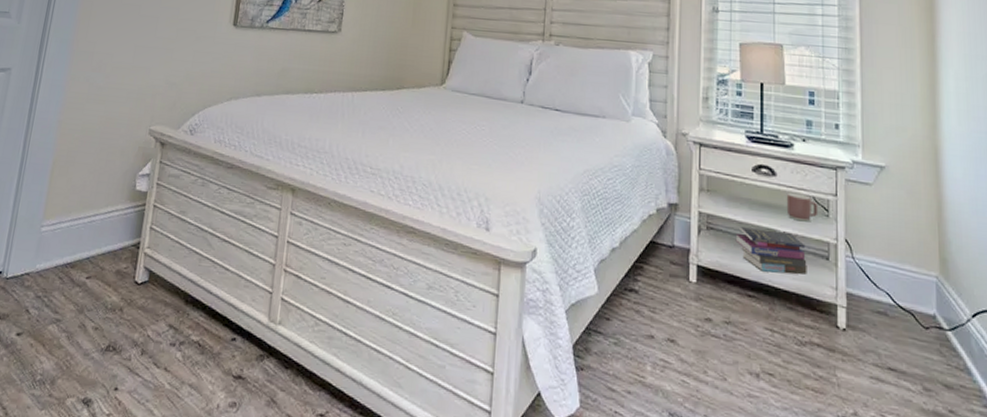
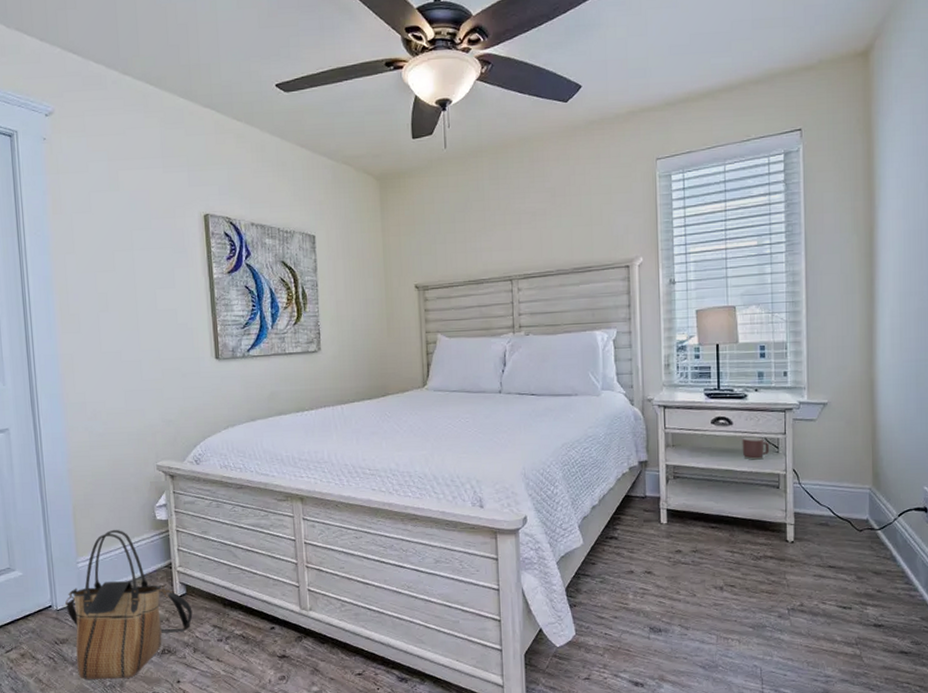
tote bag: none [9,193,151,375] -> present [65,529,193,680]
books: present [735,227,807,275] -> none [699,470,761,506]

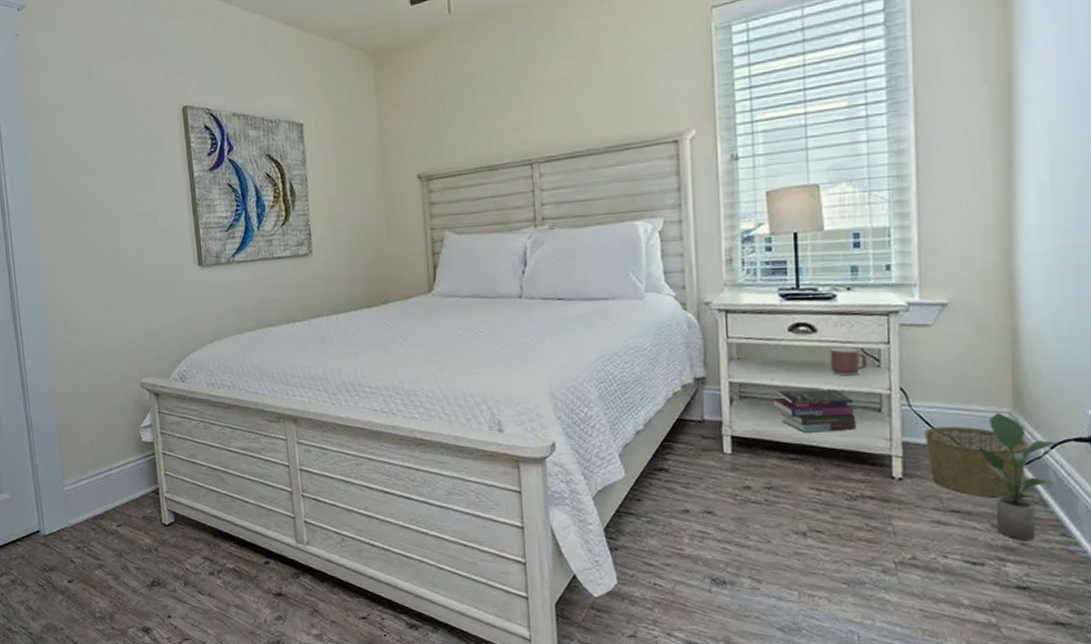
tote bag: present [65,529,193,680] -> none [53,451,182,610]
books: none [699,470,761,506] -> present [772,389,857,433]
basket: none [810,500,883,556] -> present [925,426,1029,498]
potted plant: none [847,489,903,589] -> present [977,413,1058,541]

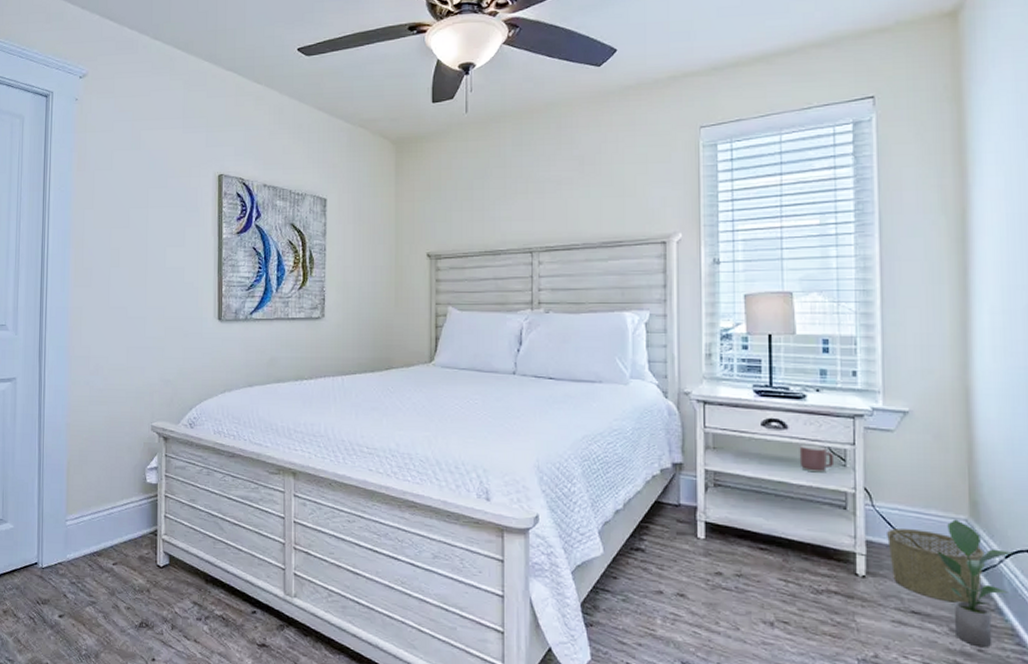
books: present [772,389,857,433] -> none [745,482,823,525]

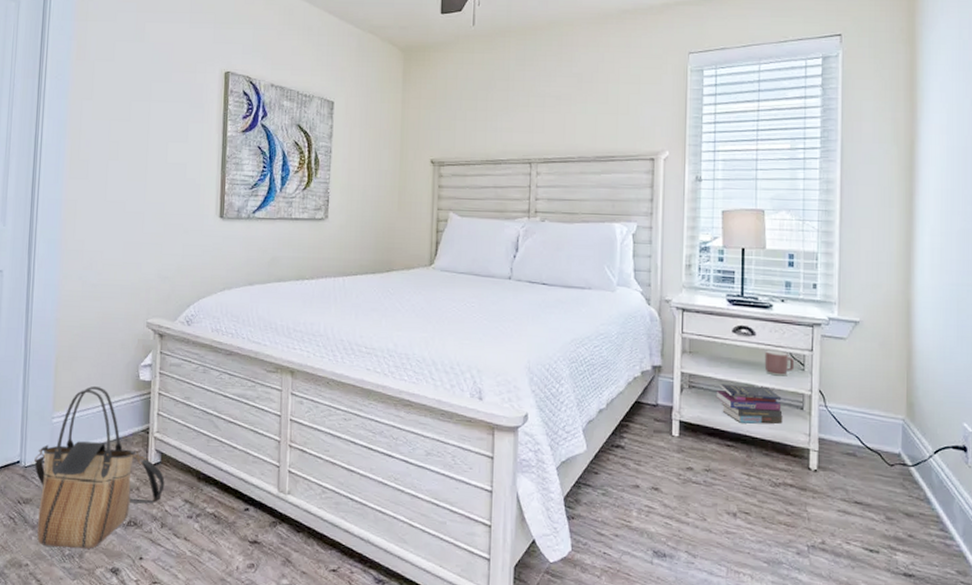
tote bag: none [51,488,174,649] -> present [34,385,165,549]
books: none [745,482,823,525] -> present [716,384,783,424]
basket: present [887,528,984,603] -> none [837,427,917,494]
potted plant: present [936,519,1012,648] -> none [878,419,940,534]

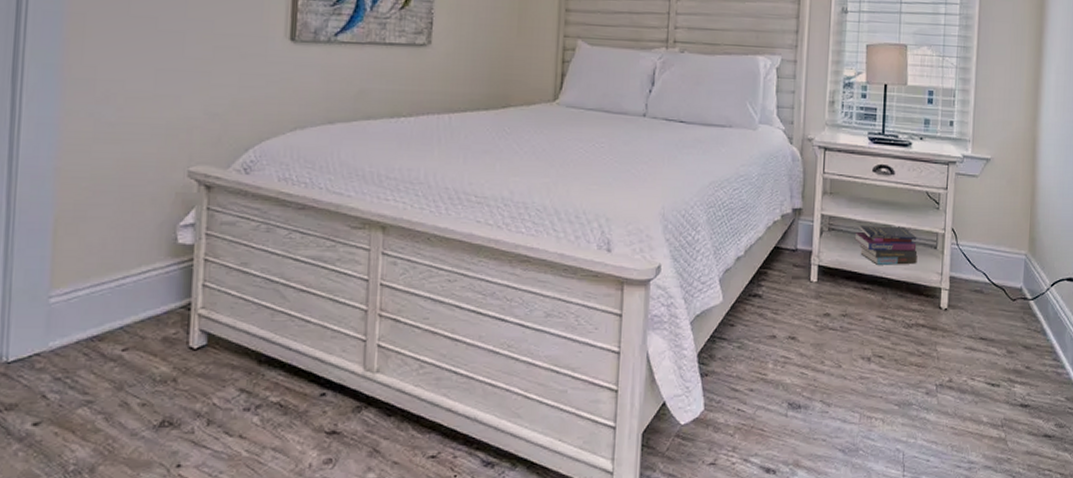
tote bag: present [34,385,165,549] -> none [22,253,213,462]
mug: present [764,350,795,376] -> none [902,189,931,216]

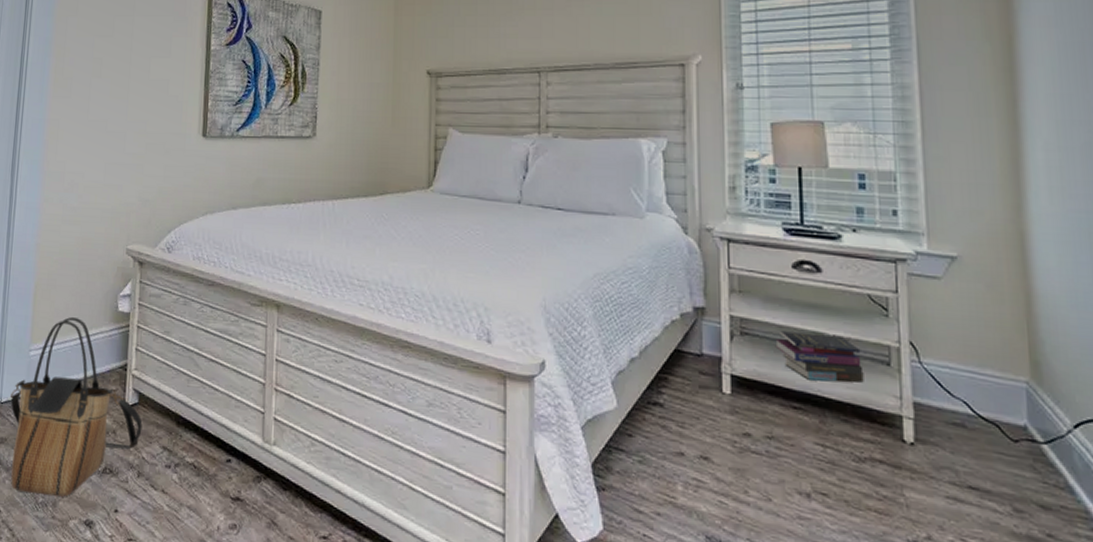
tote bag: none [22,253,213,462] -> present [10,316,143,497]

